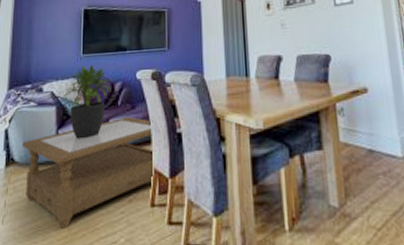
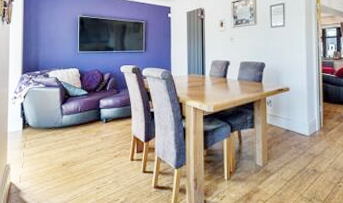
coffee table: present [22,116,156,229] -> none [35,98,134,172]
potted plant: present [63,65,112,139] -> none [64,60,102,113]

